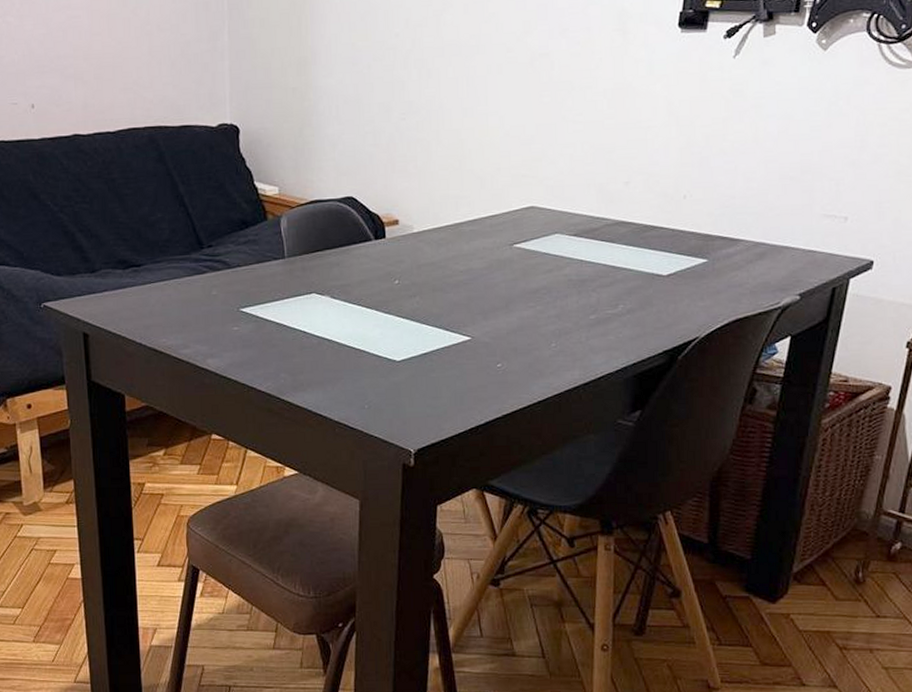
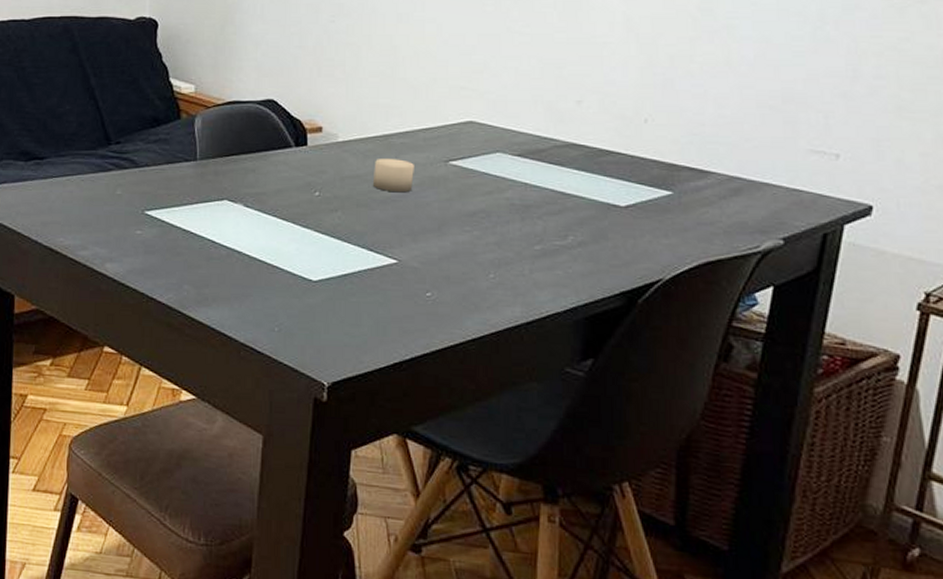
candle: none [446,243,483,276] -> present [372,156,414,193]

